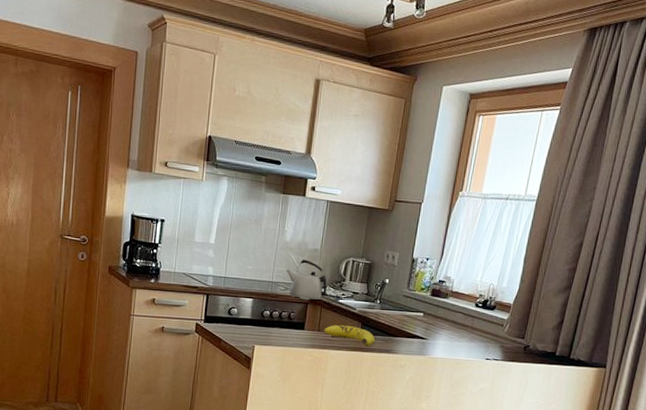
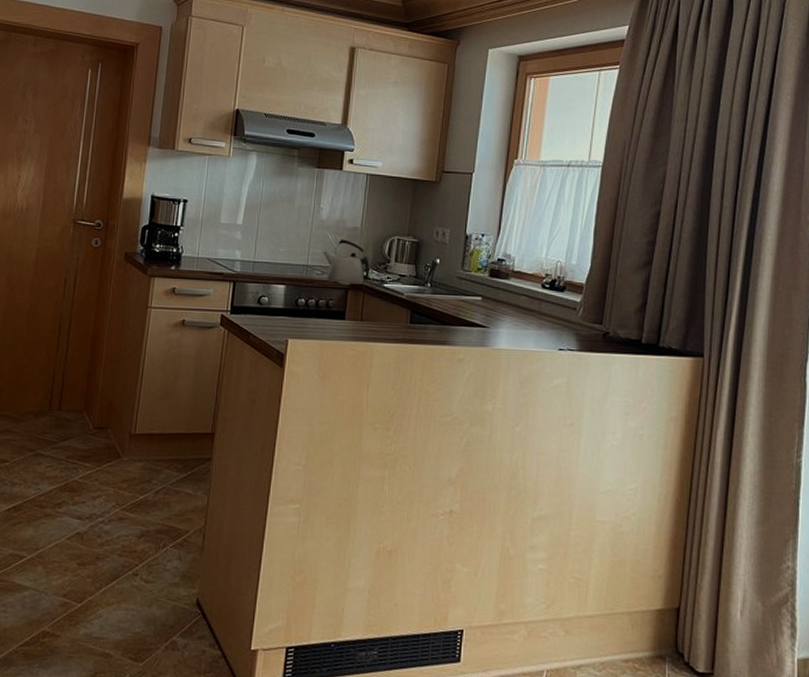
fruit: present [324,325,375,347] -> none [367,313,427,338]

